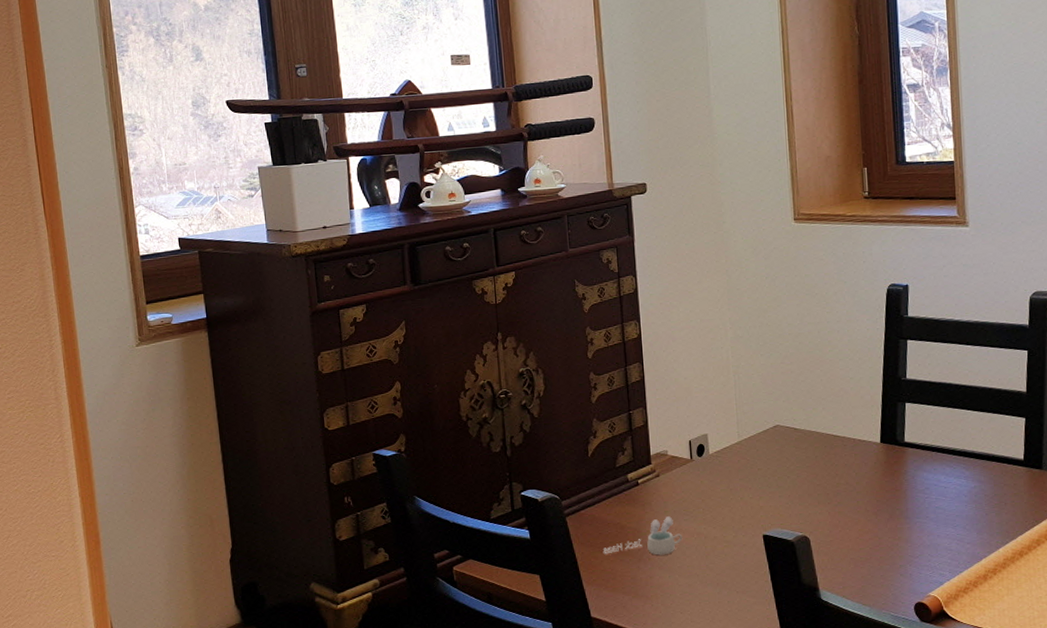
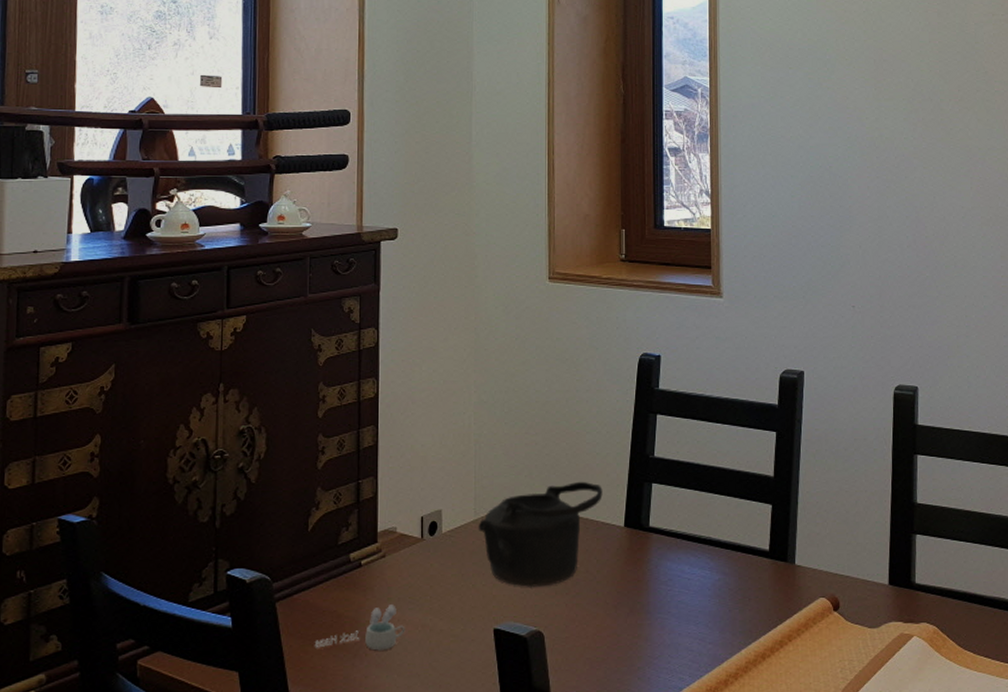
teapot: none [742,403,858,499] -> present [478,481,603,587]

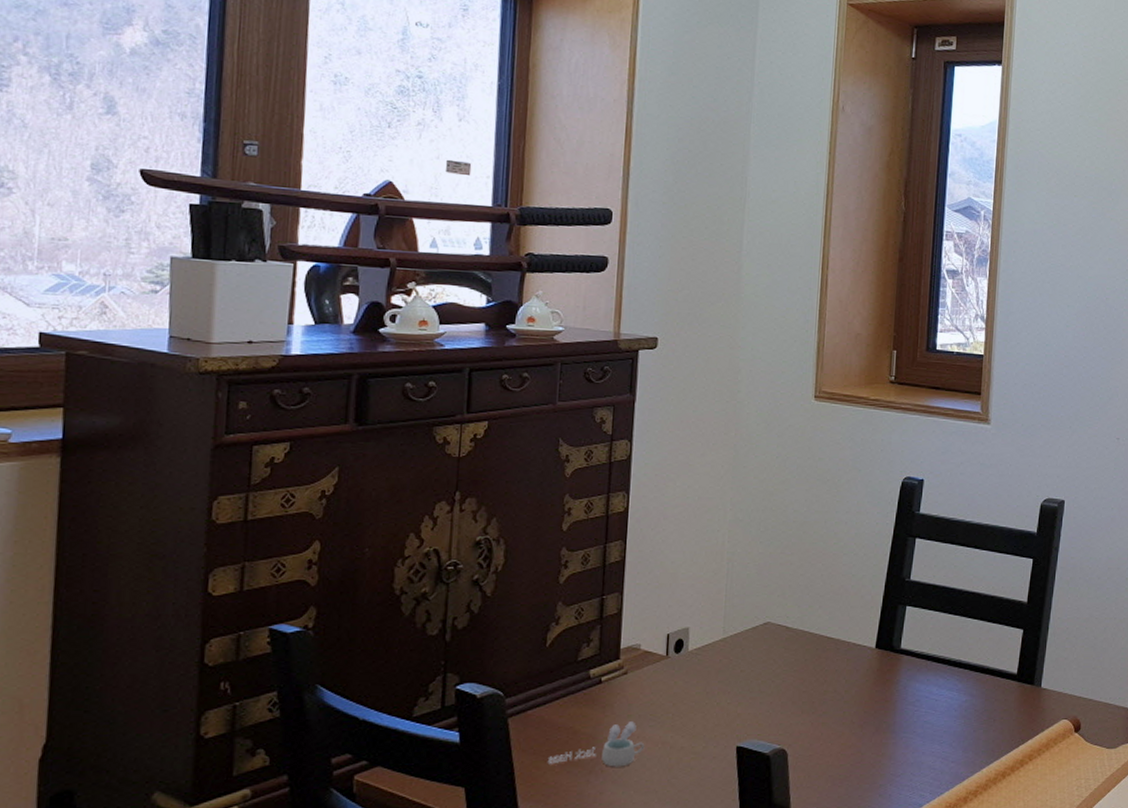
teapot: present [478,481,603,587] -> none [726,602,856,706]

